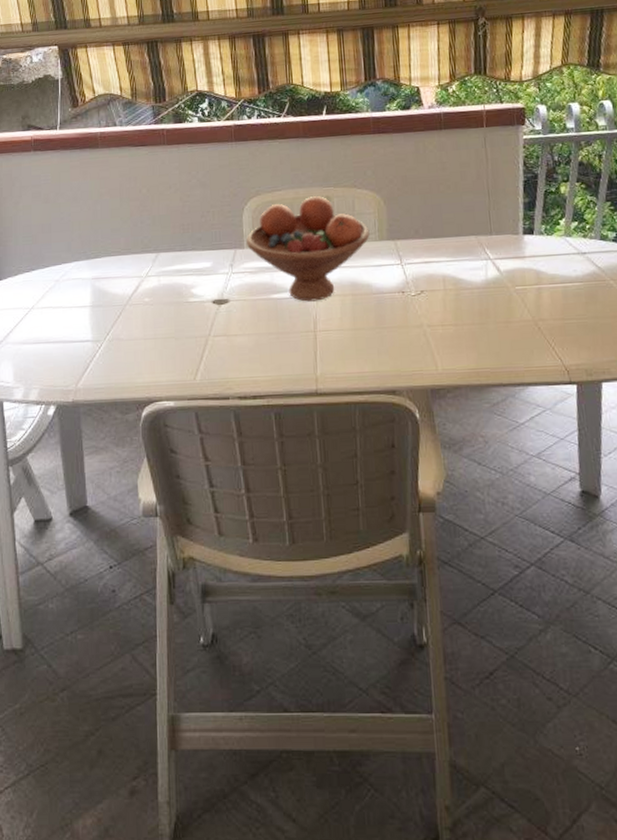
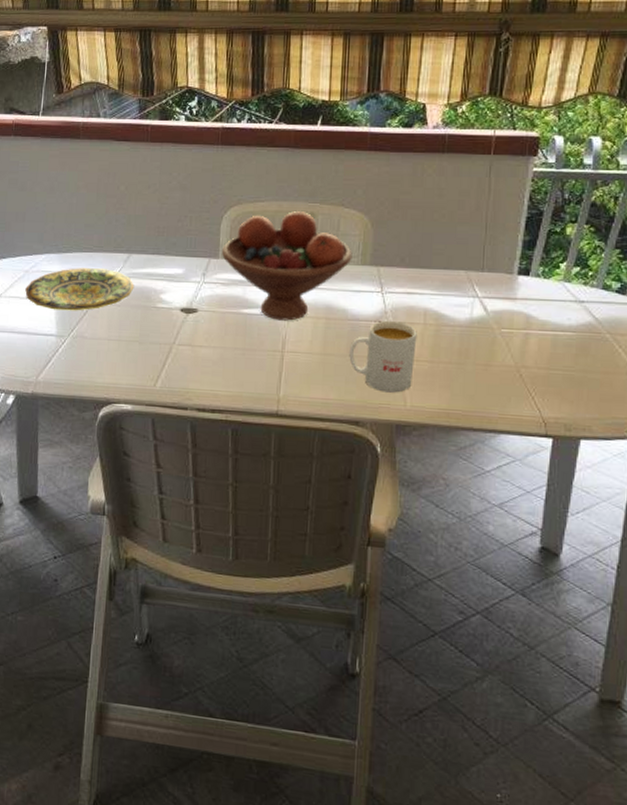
plate: none [57,270,165,316] -> present [25,268,134,311]
mug: none [378,289,441,359] -> present [349,320,417,393]

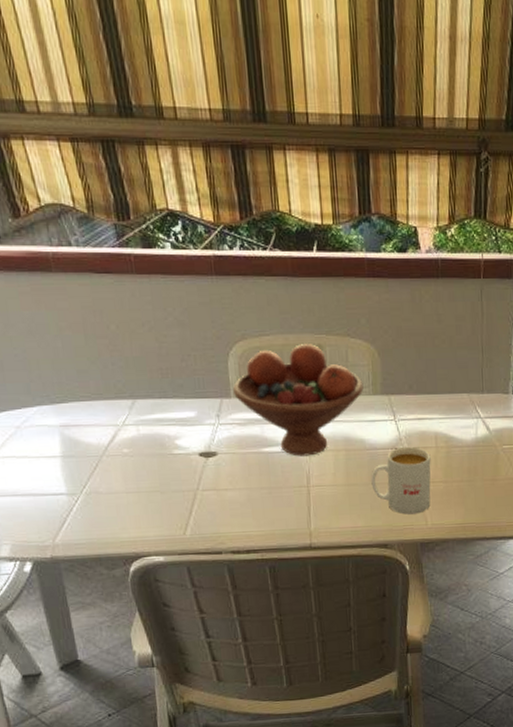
plate: present [25,268,134,311] -> none [20,418,145,467]

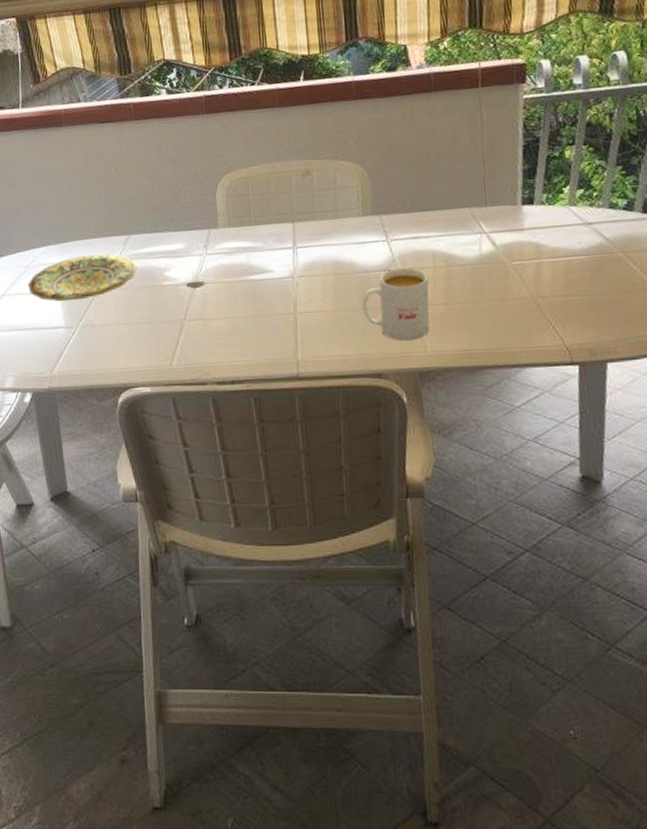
plate: none [20,418,145,467] -> present [28,253,137,302]
fruit bowl: present [233,344,364,456] -> none [221,170,353,283]

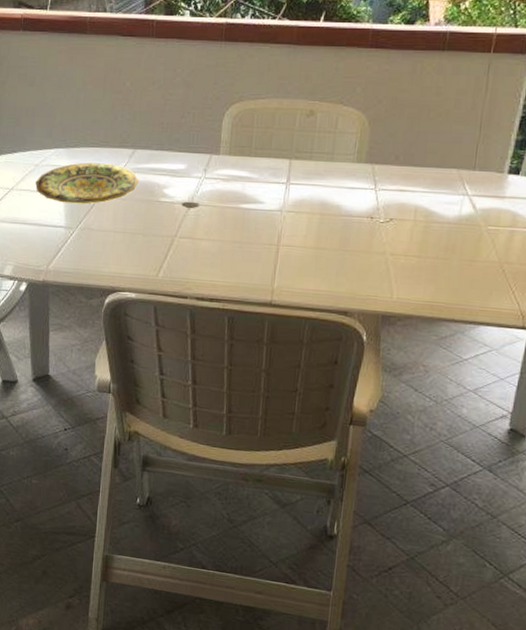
mug: present [362,267,430,341] -> none [340,216,407,286]

